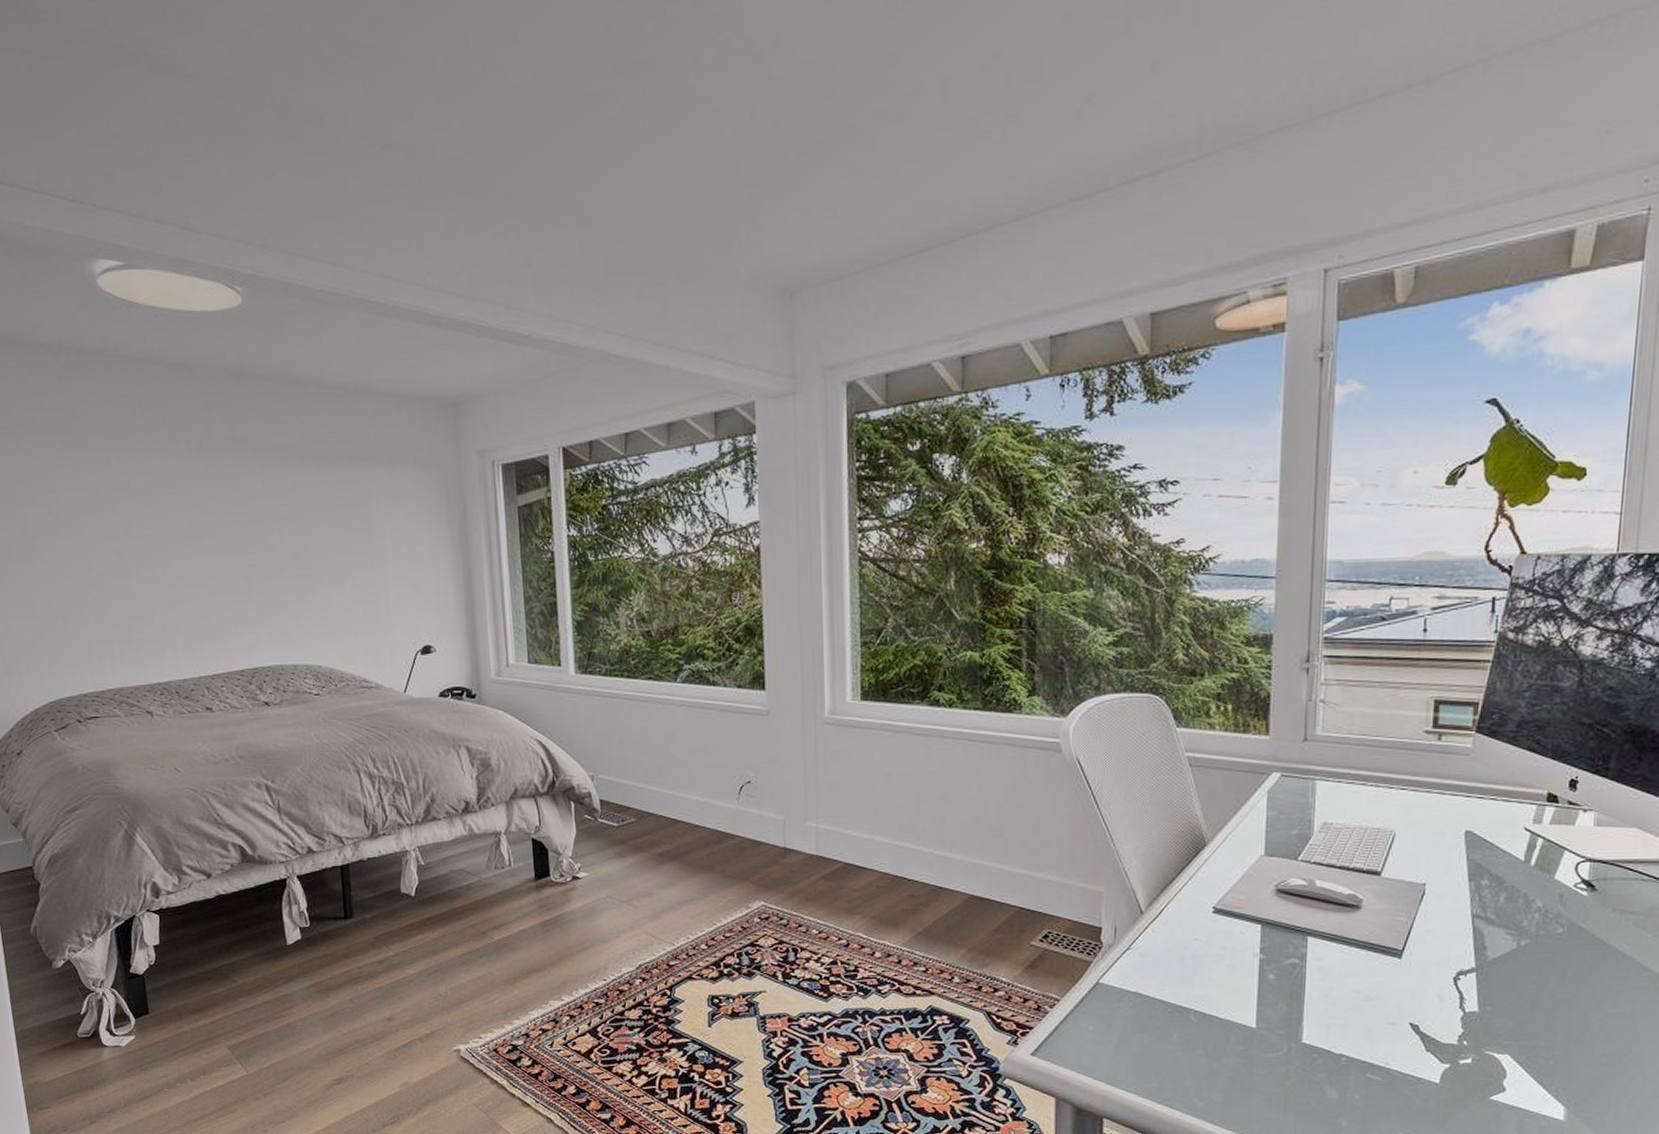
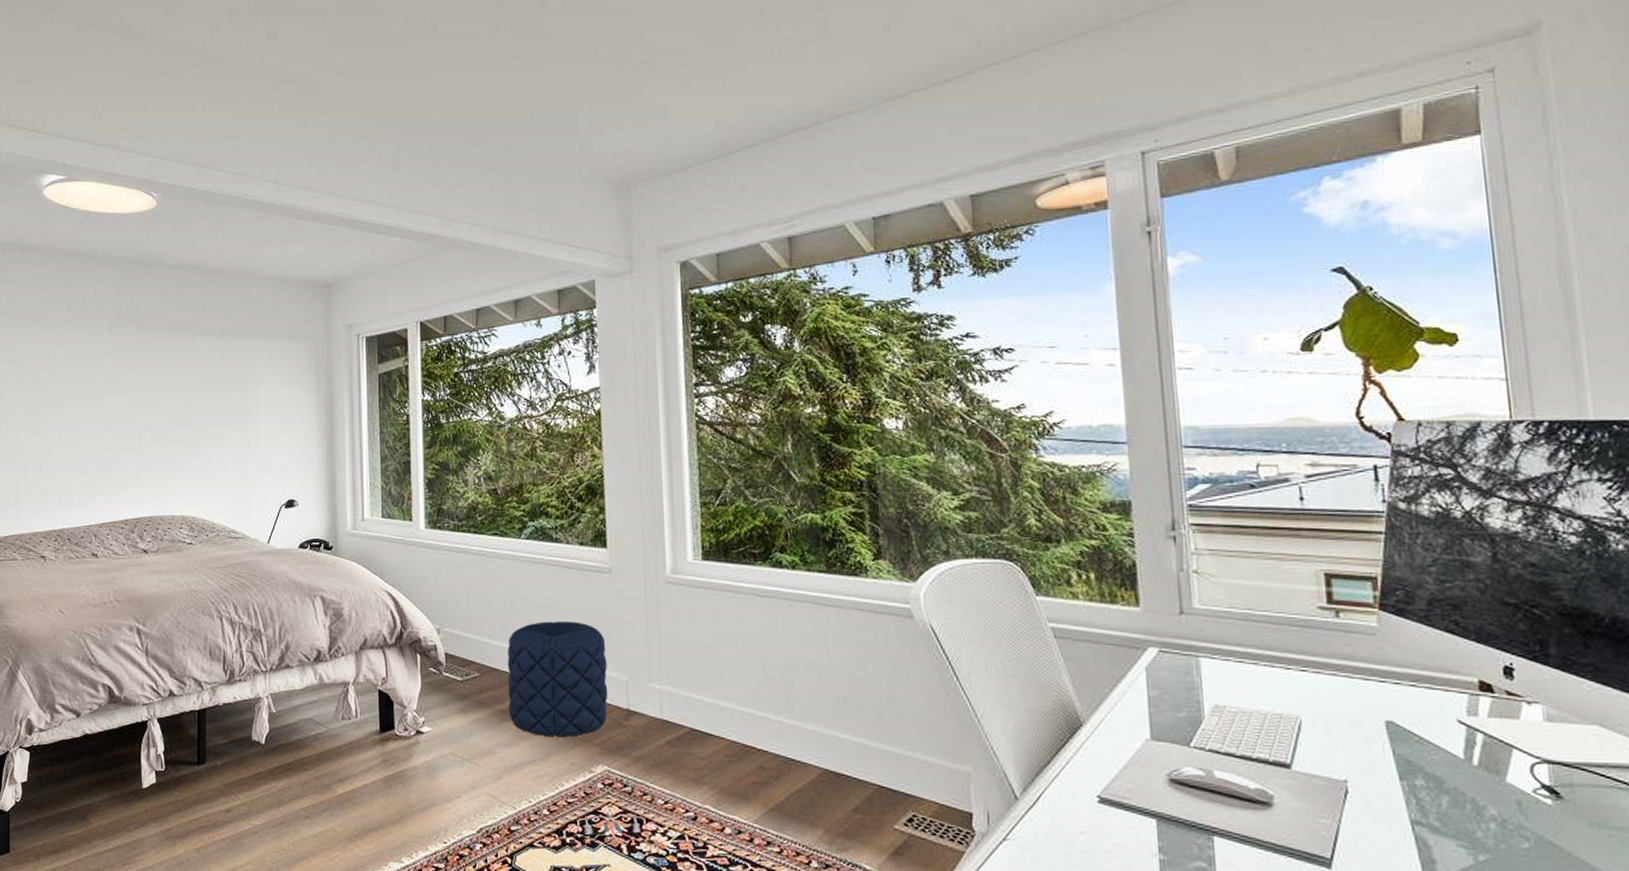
pouf: none [664,764,765,876] -> present [507,621,608,736]

